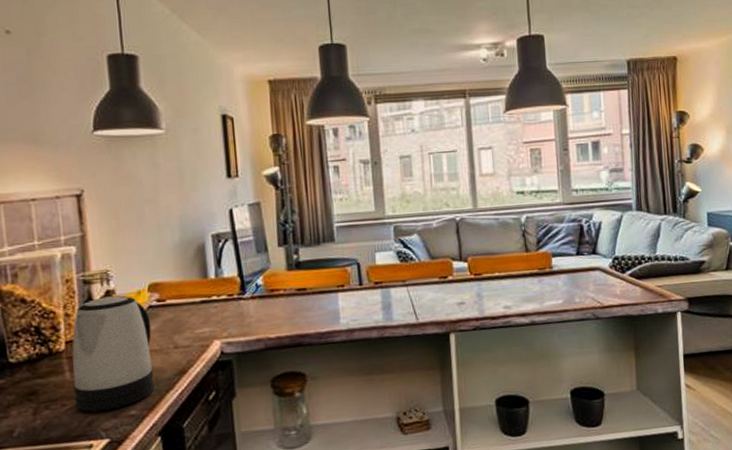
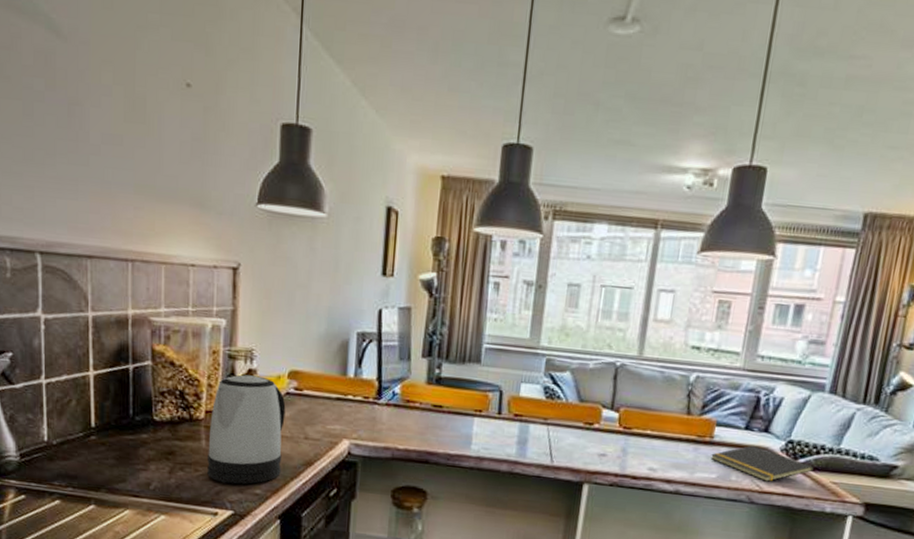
notepad: none [554,267,640,297] -> present [710,445,814,482]

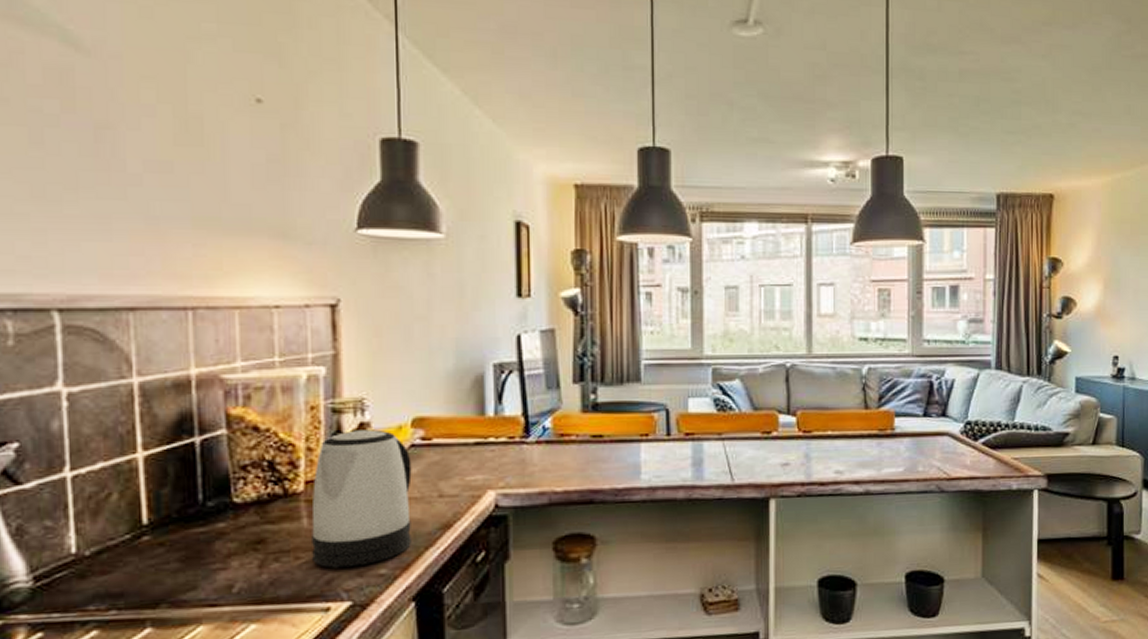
notepad: present [710,445,814,482] -> none [895,431,994,467]

